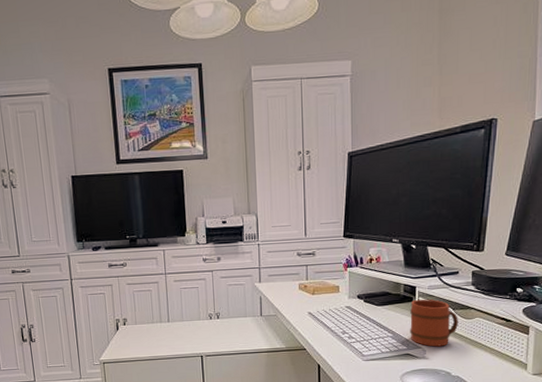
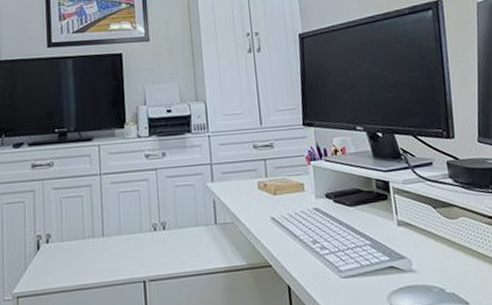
mug: present [410,299,458,347] -> none [386,196,443,256]

